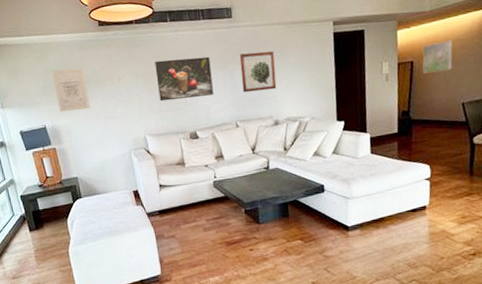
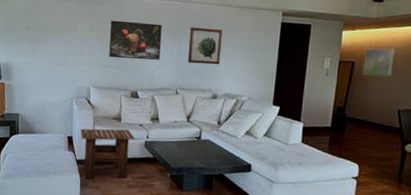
wall art: present [52,68,90,112] -> none [15,13,45,53]
side table: none [145,172,203,231] -> present [80,128,135,180]

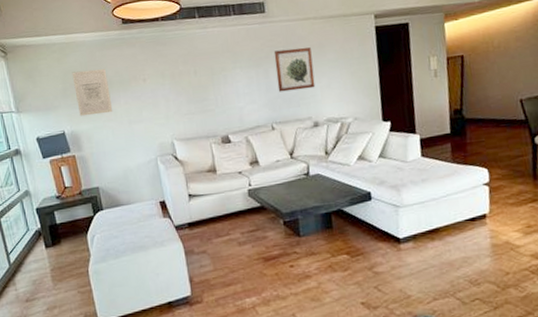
wall art: none [15,13,45,53] -> present [72,69,113,117]
side table: present [80,128,135,180] -> none [173,180,236,246]
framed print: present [109,20,162,60] -> none [182,54,247,103]
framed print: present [363,48,394,76] -> none [473,32,507,68]

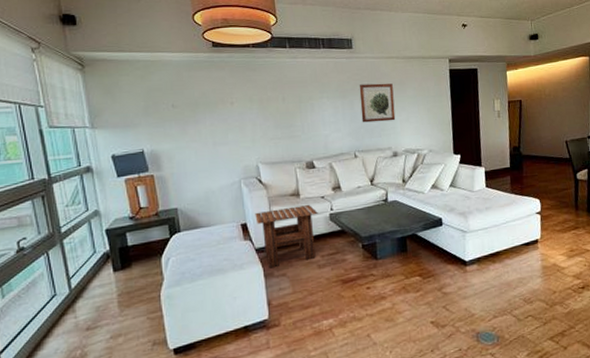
wall art: present [72,69,113,117] -> none [156,89,198,136]
side table: none [173,180,236,246] -> present [255,204,318,268]

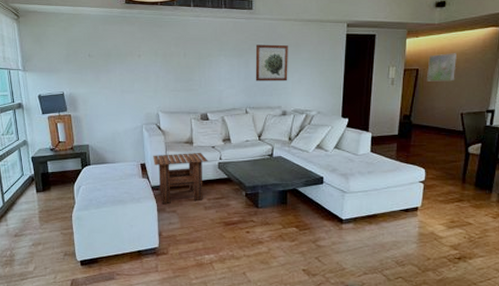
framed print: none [529,83,555,112] -> present [427,53,457,81]

